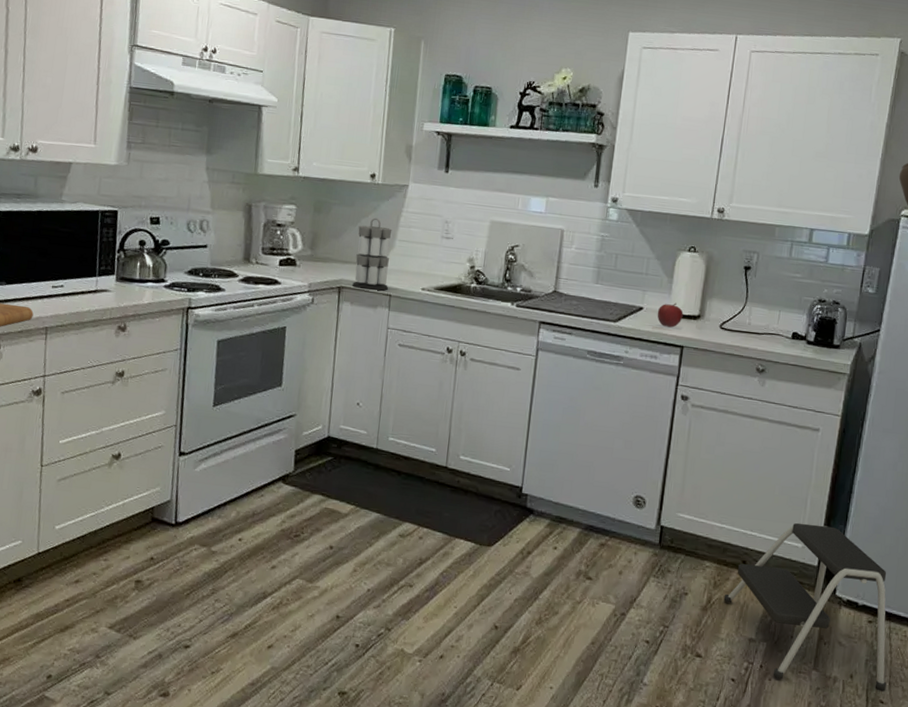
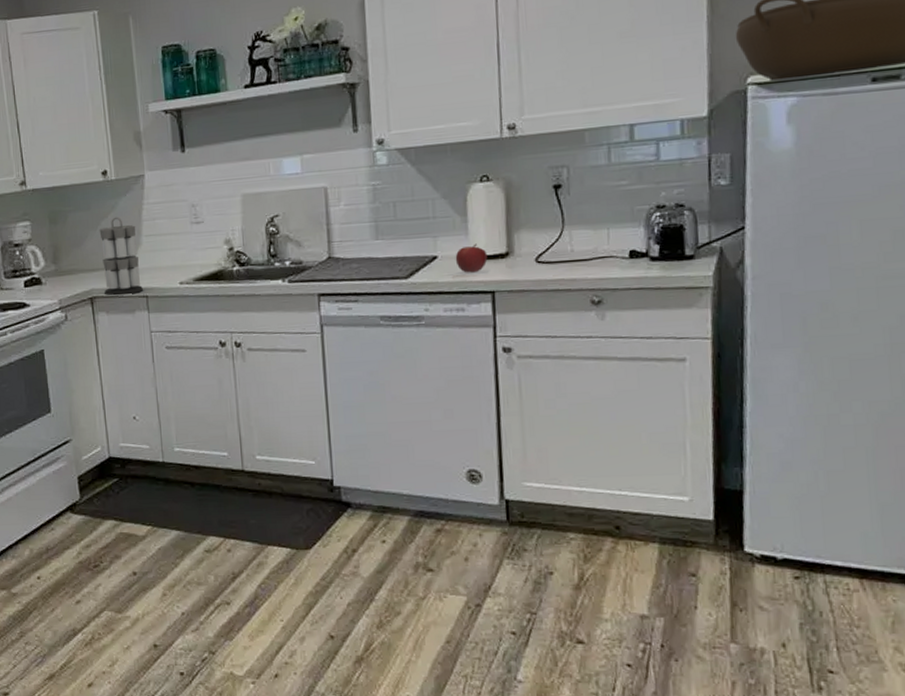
step stool: present [723,522,887,690] -> none [599,471,834,659]

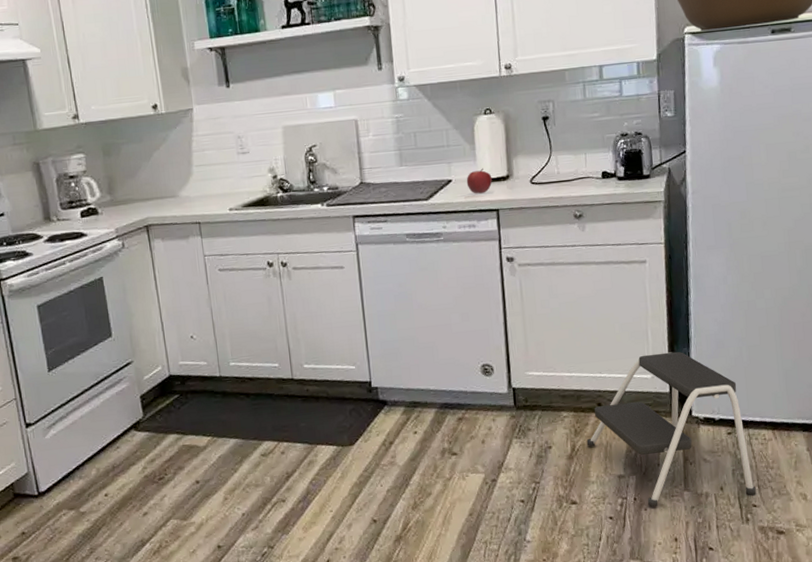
spice rack: present [99,217,143,296] -> none [152,148,196,224]
step stool: none [599,471,834,659] -> present [586,351,756,507]

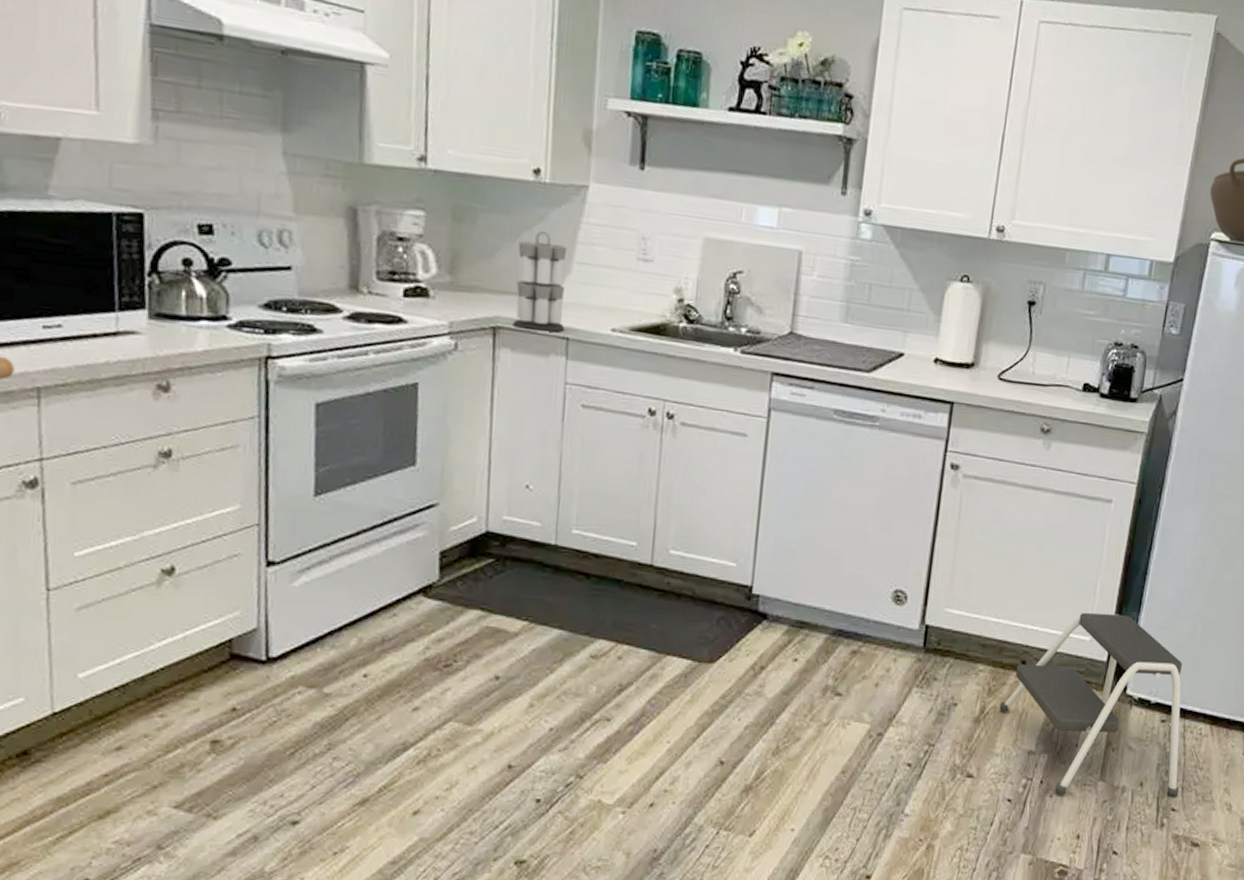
spice rack: none [152,148,196,224] -> present [513,230,568,333]
fruit: present [466,168,493,194] -> none [921,347,954,379]

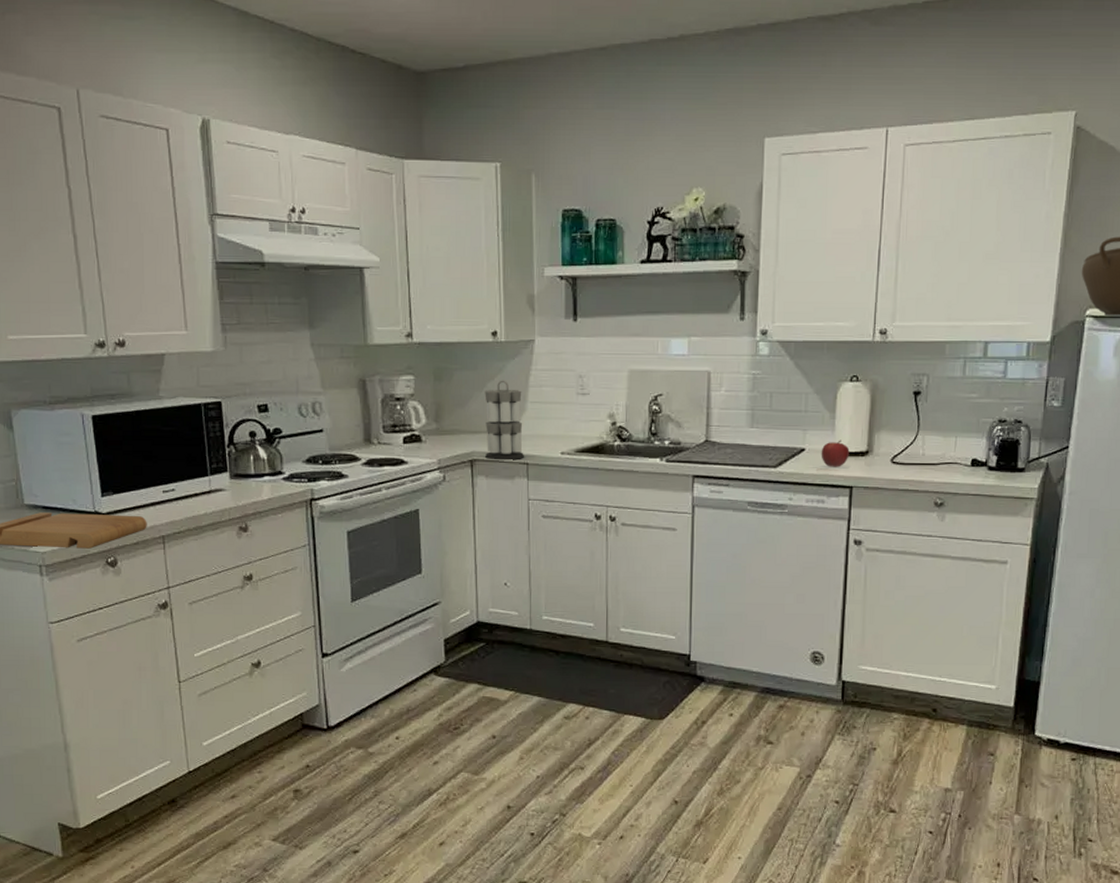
fruit: none [921,347,954,379] -> present [821,440,850,467]
step stool: present [999,612,1183,797] -> none [915,663,1094,828]

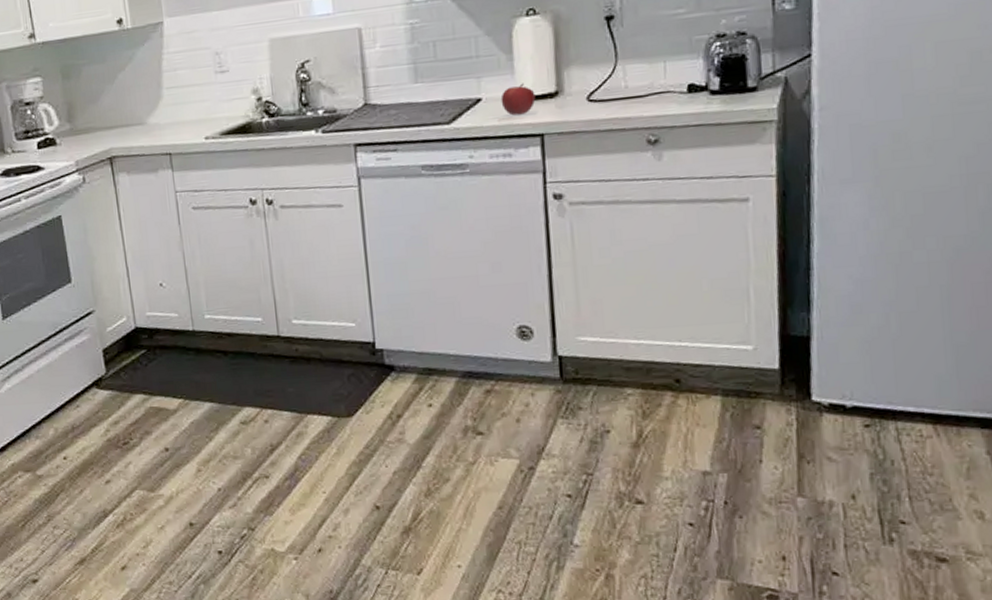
spice rack: present [485,380,524,460] -> none [116,68,166,155]

